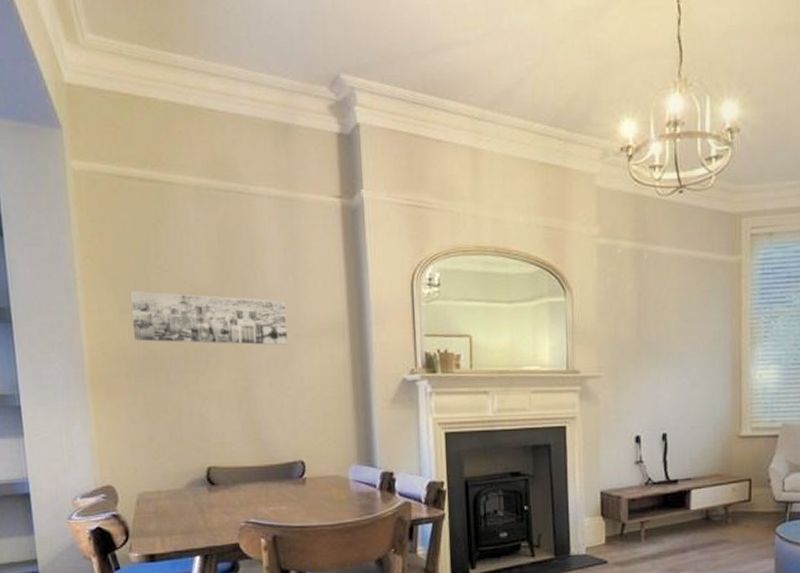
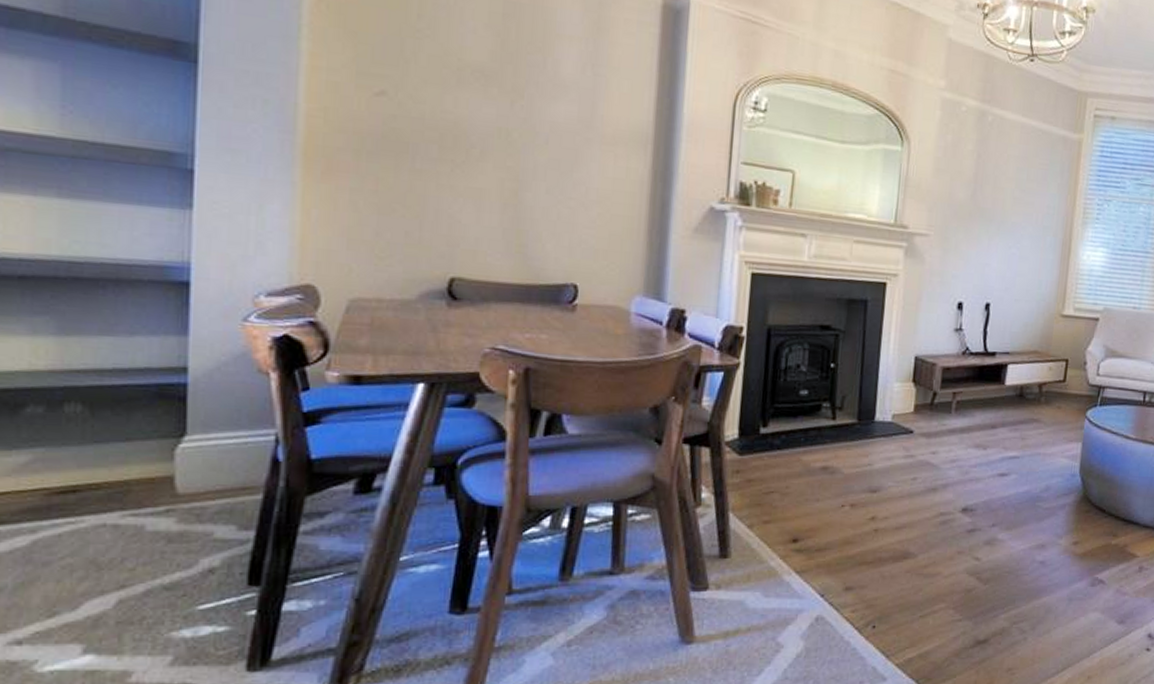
wall art: present [130,290,289,346] -> none [372,52,579,150]

